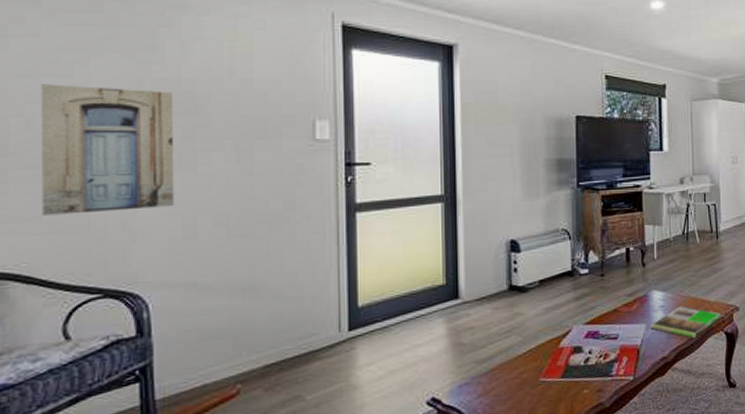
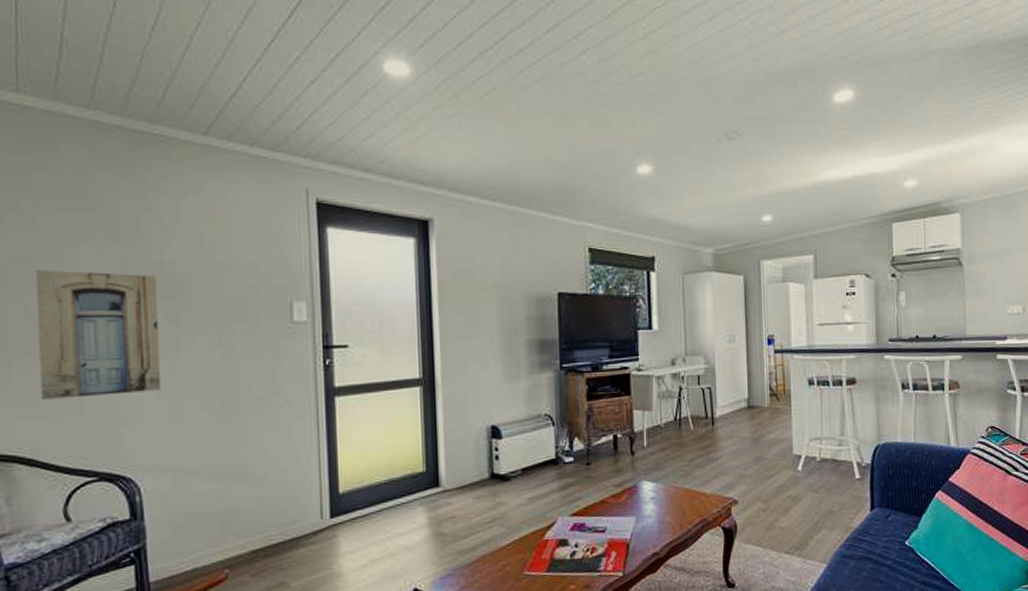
magazine: present [650,306,721,339] -> none [640,498,718,534]

